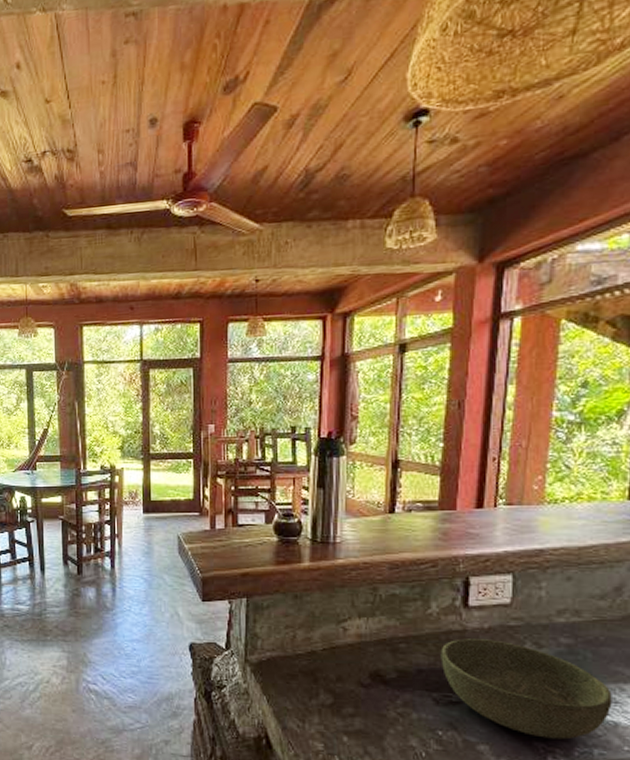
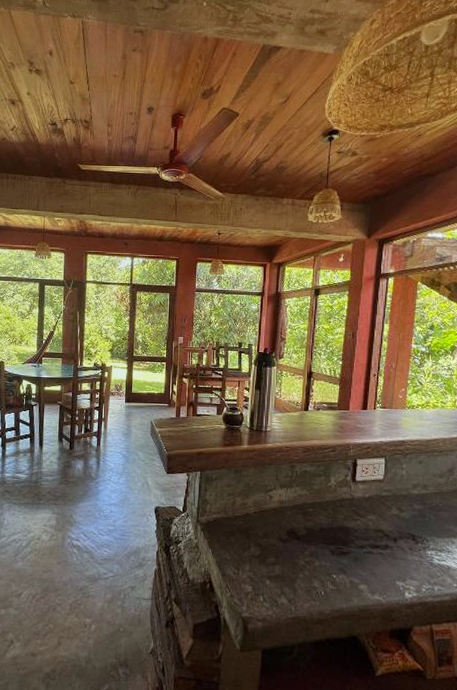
bowl: present [440,638,612,740] -> none [336,505,447,580]

